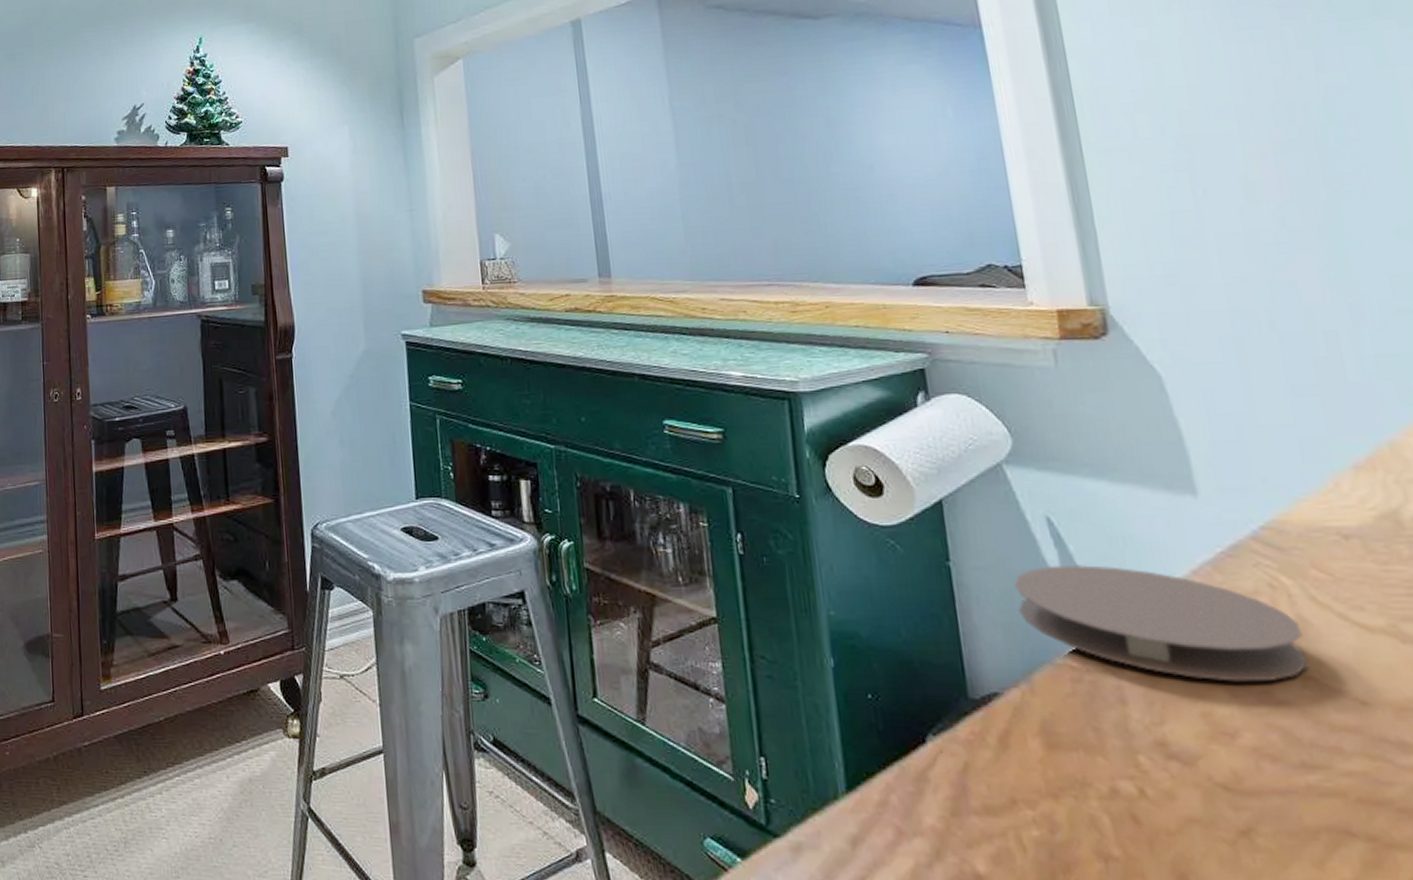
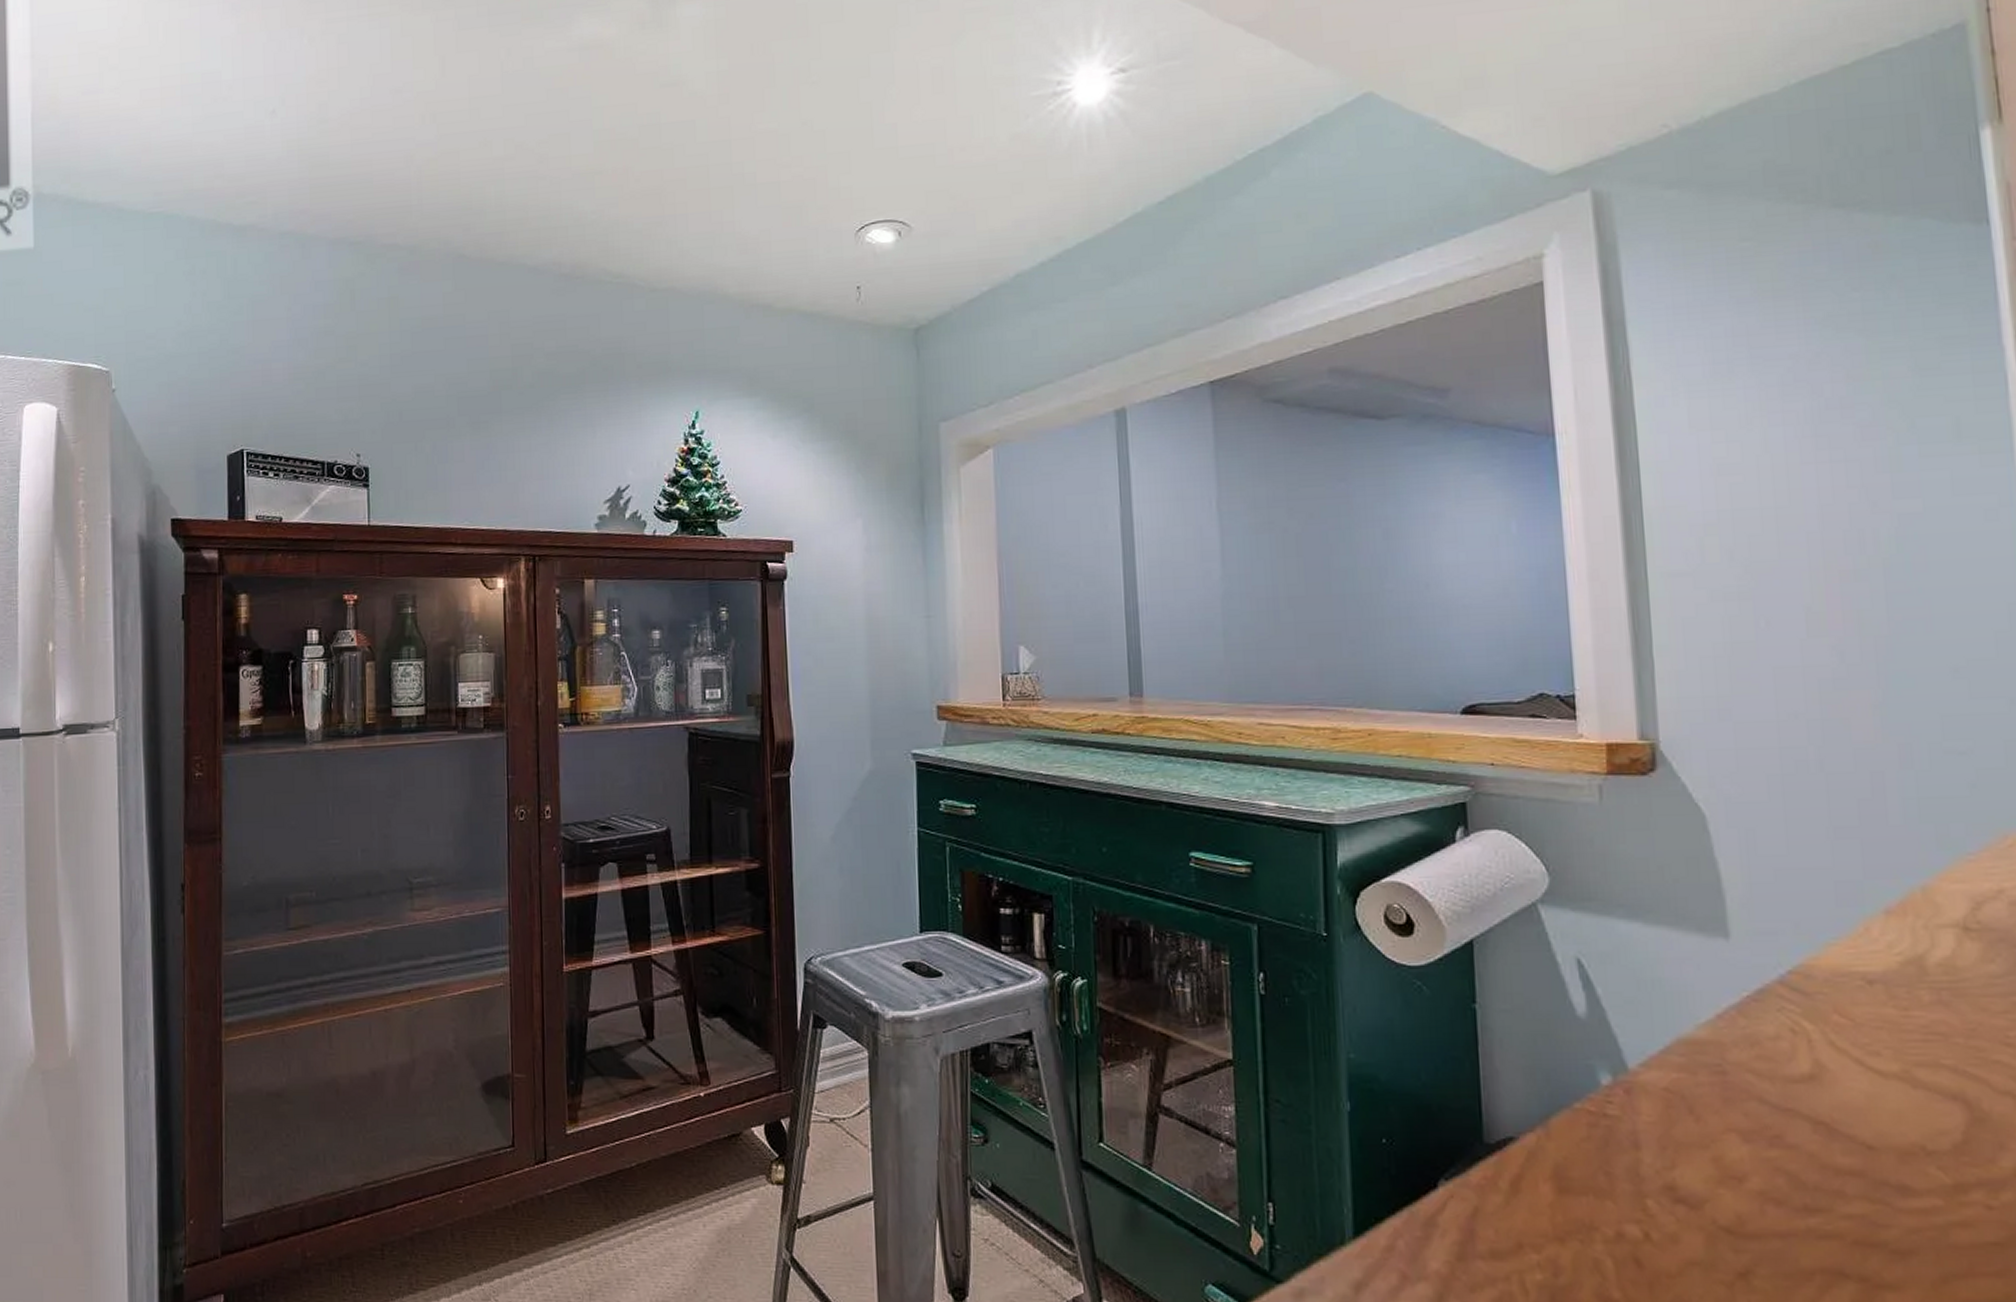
coaster: present [1013,565,1308,682] -> none [1538,1008,1820,1127]

